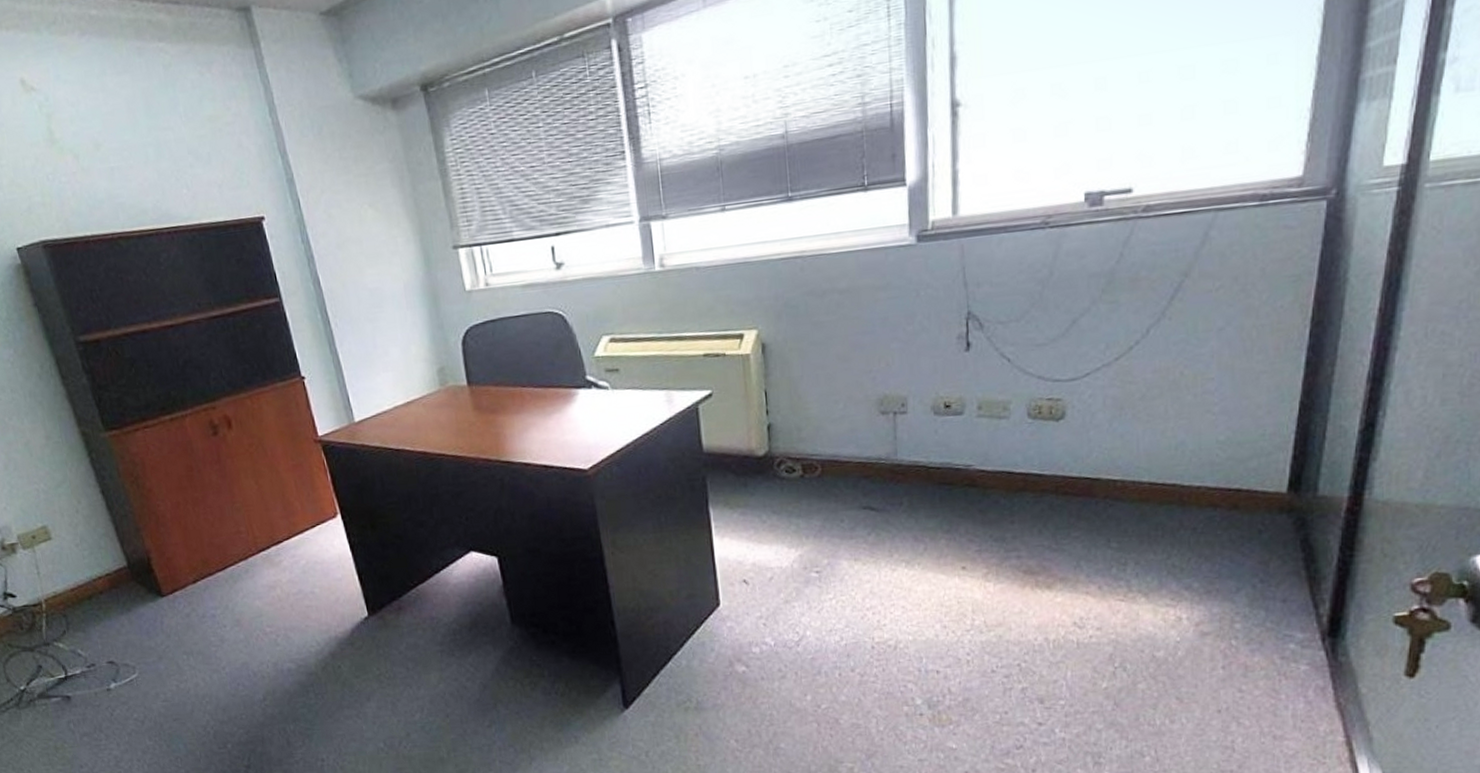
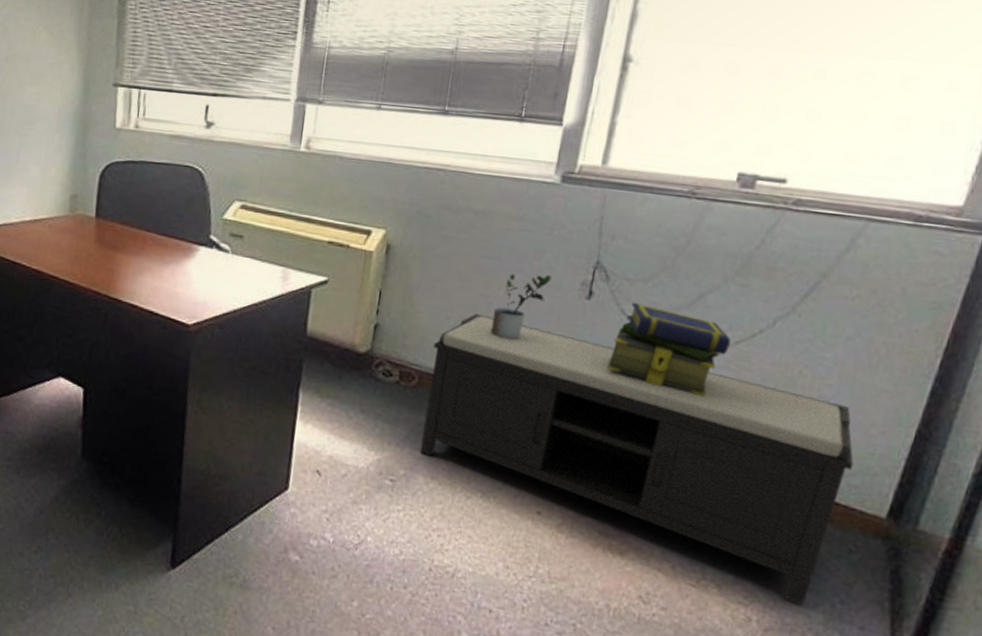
bench: none [828,390,1248,593] -> present [420,313,854,605]
potted plant: none [879,335,928,409] -> present [490,274,552,340]
stack of books: none [998,343,1110,420] -> present [606,302,731,397]

